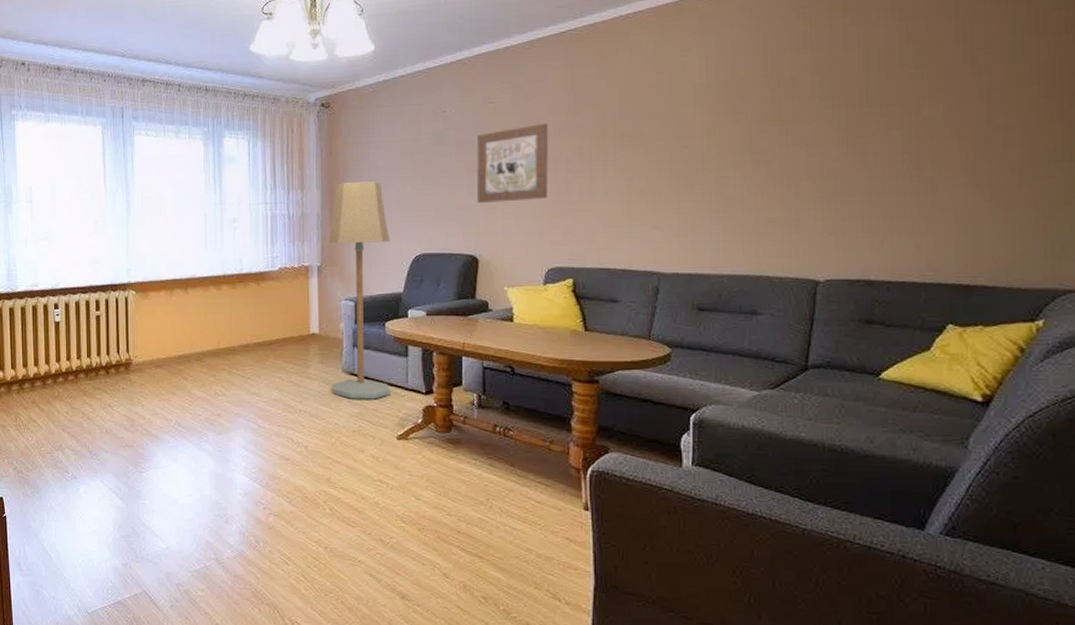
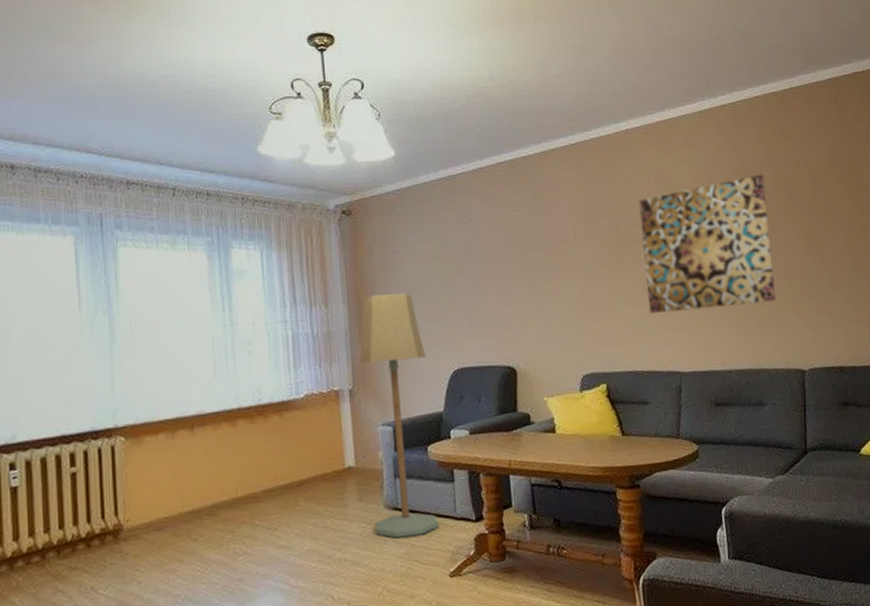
wall art: present [476,123,549,203] -> none [504,231,575,312]
wall art: none [630,59,797,211] -> present [638,174,776,313]

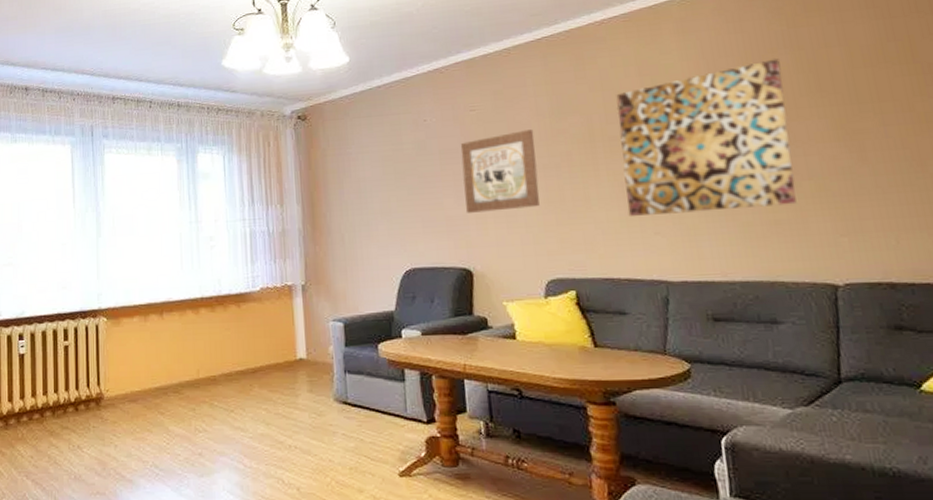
floor lamp: present [359,293,439,538] -> none [312,194,389,432]
wall art: none [504,231,575,312] -> present [460,129,540,213]

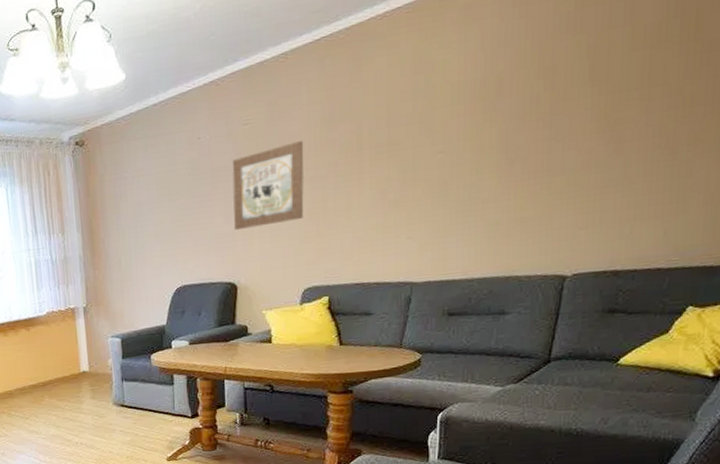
wall art: present [616,58,797,216] -> none [385,45,559,223]

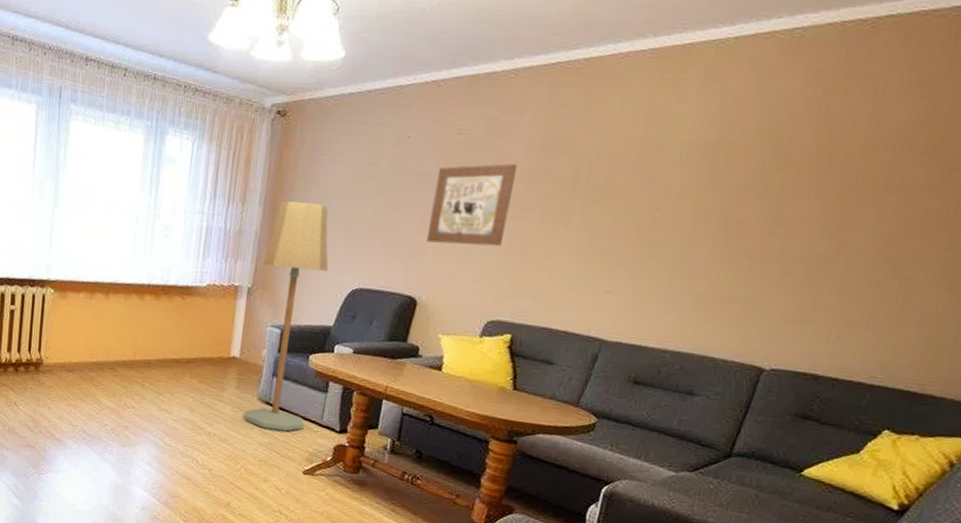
floor lamp: none [92,218,159,429] -> present [245,201,329,432]

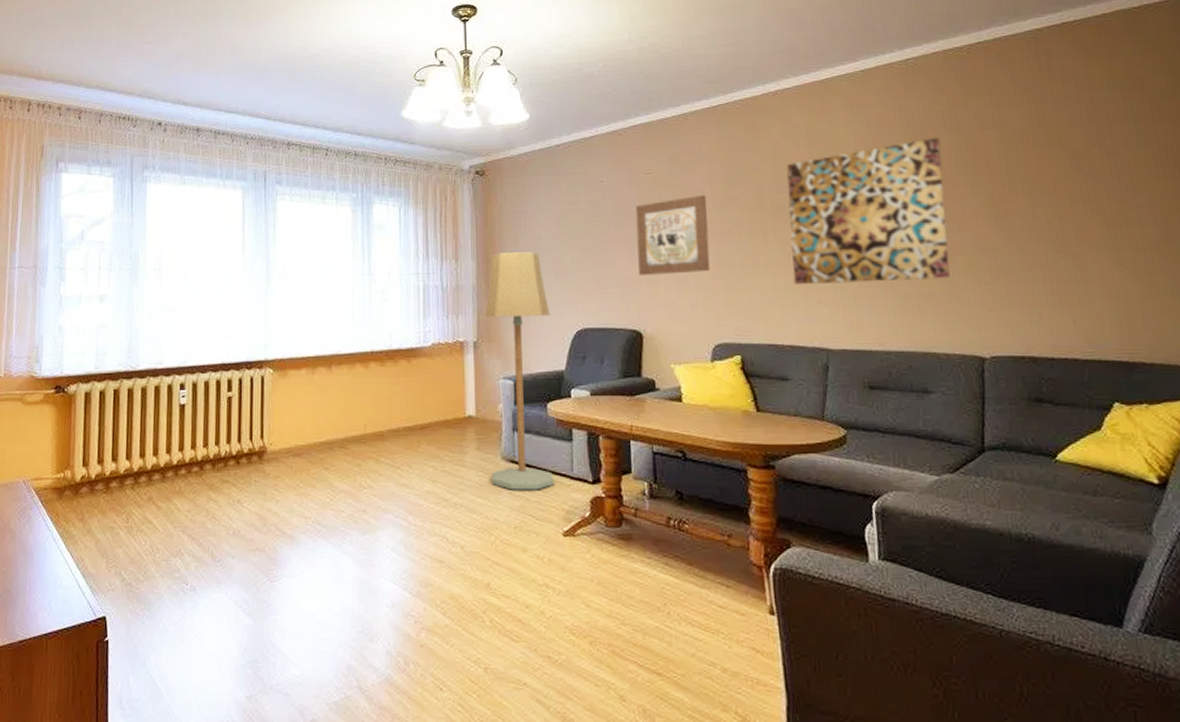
wall art: none [586,127,800,285] -> present [786,137,950,285]

